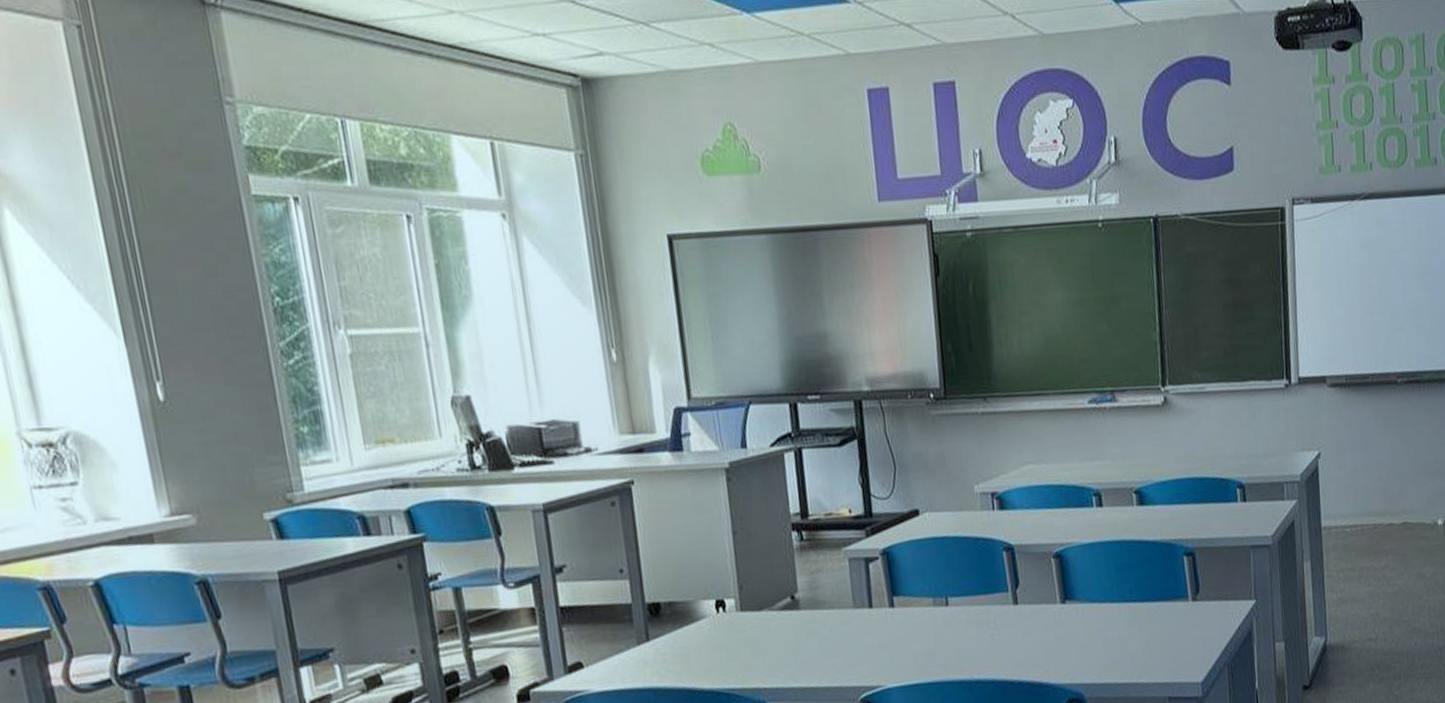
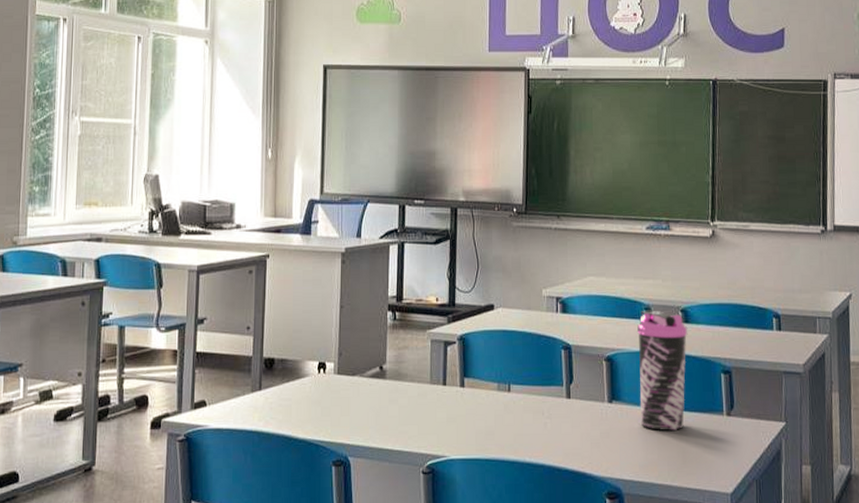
water bottle: none [1087,494,1147,627] -> present [637,310,688,431]

